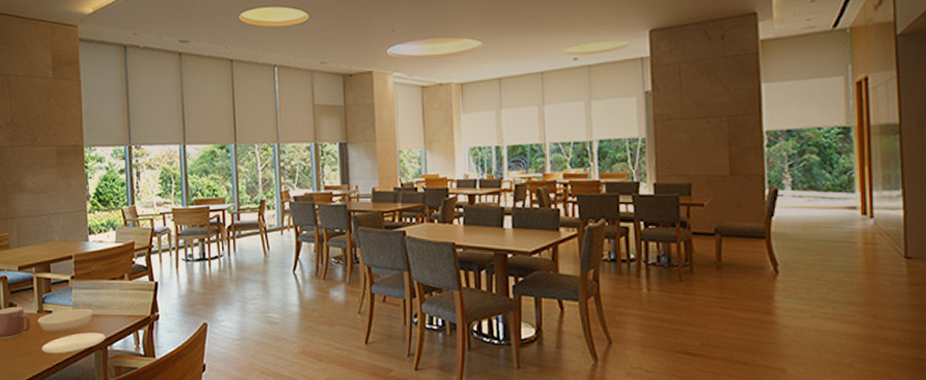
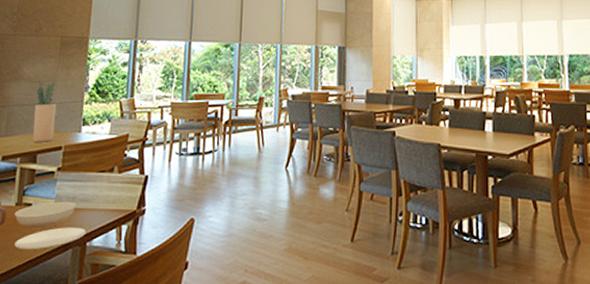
vase: none [40,189,63,253] -> present [32,79,56,143]

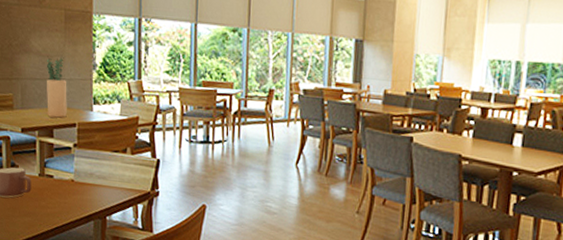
bowl: present [14,201,77,229] -> none [39,175,94,201]
plate: present [14,227,87,250] -> none [42,200,106,219]

